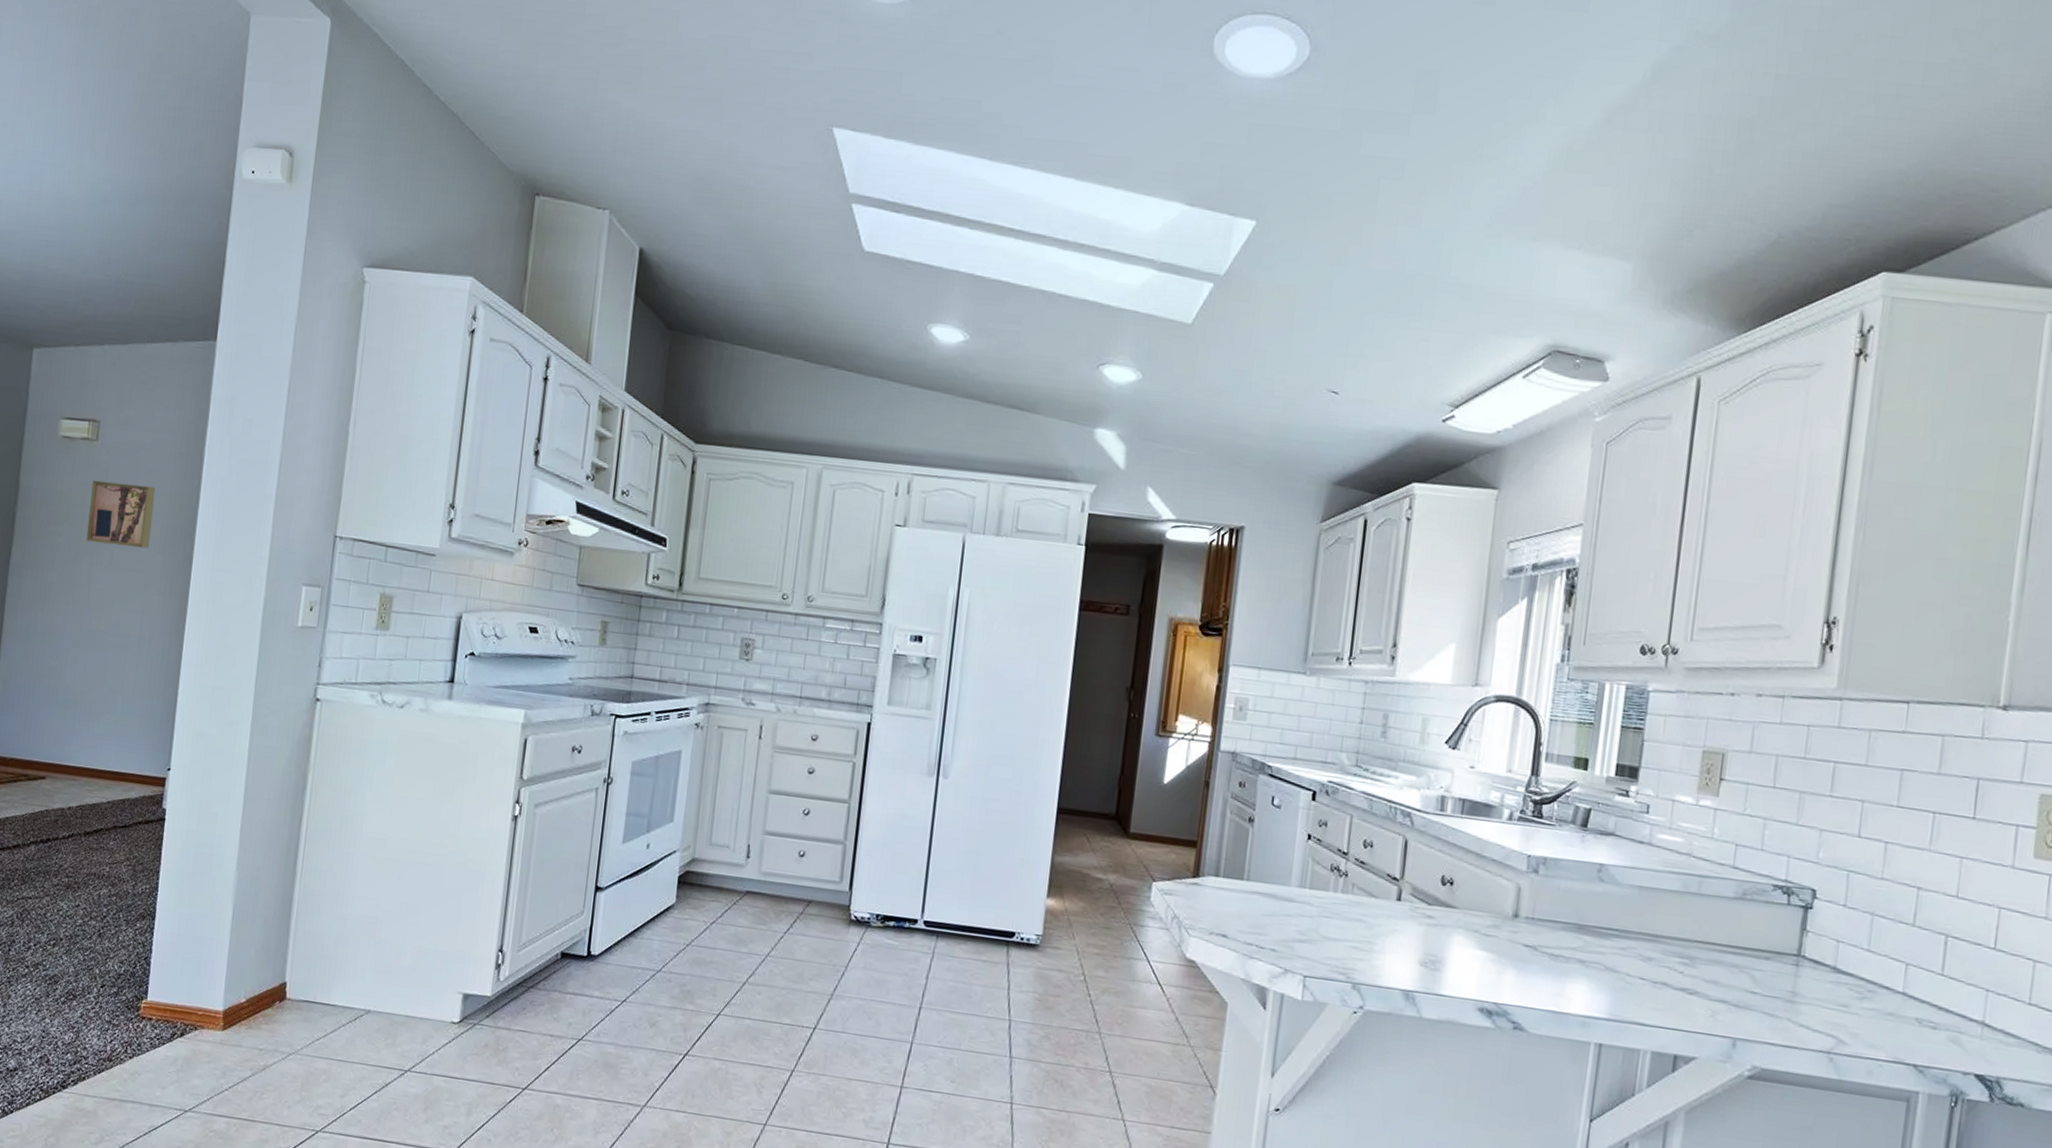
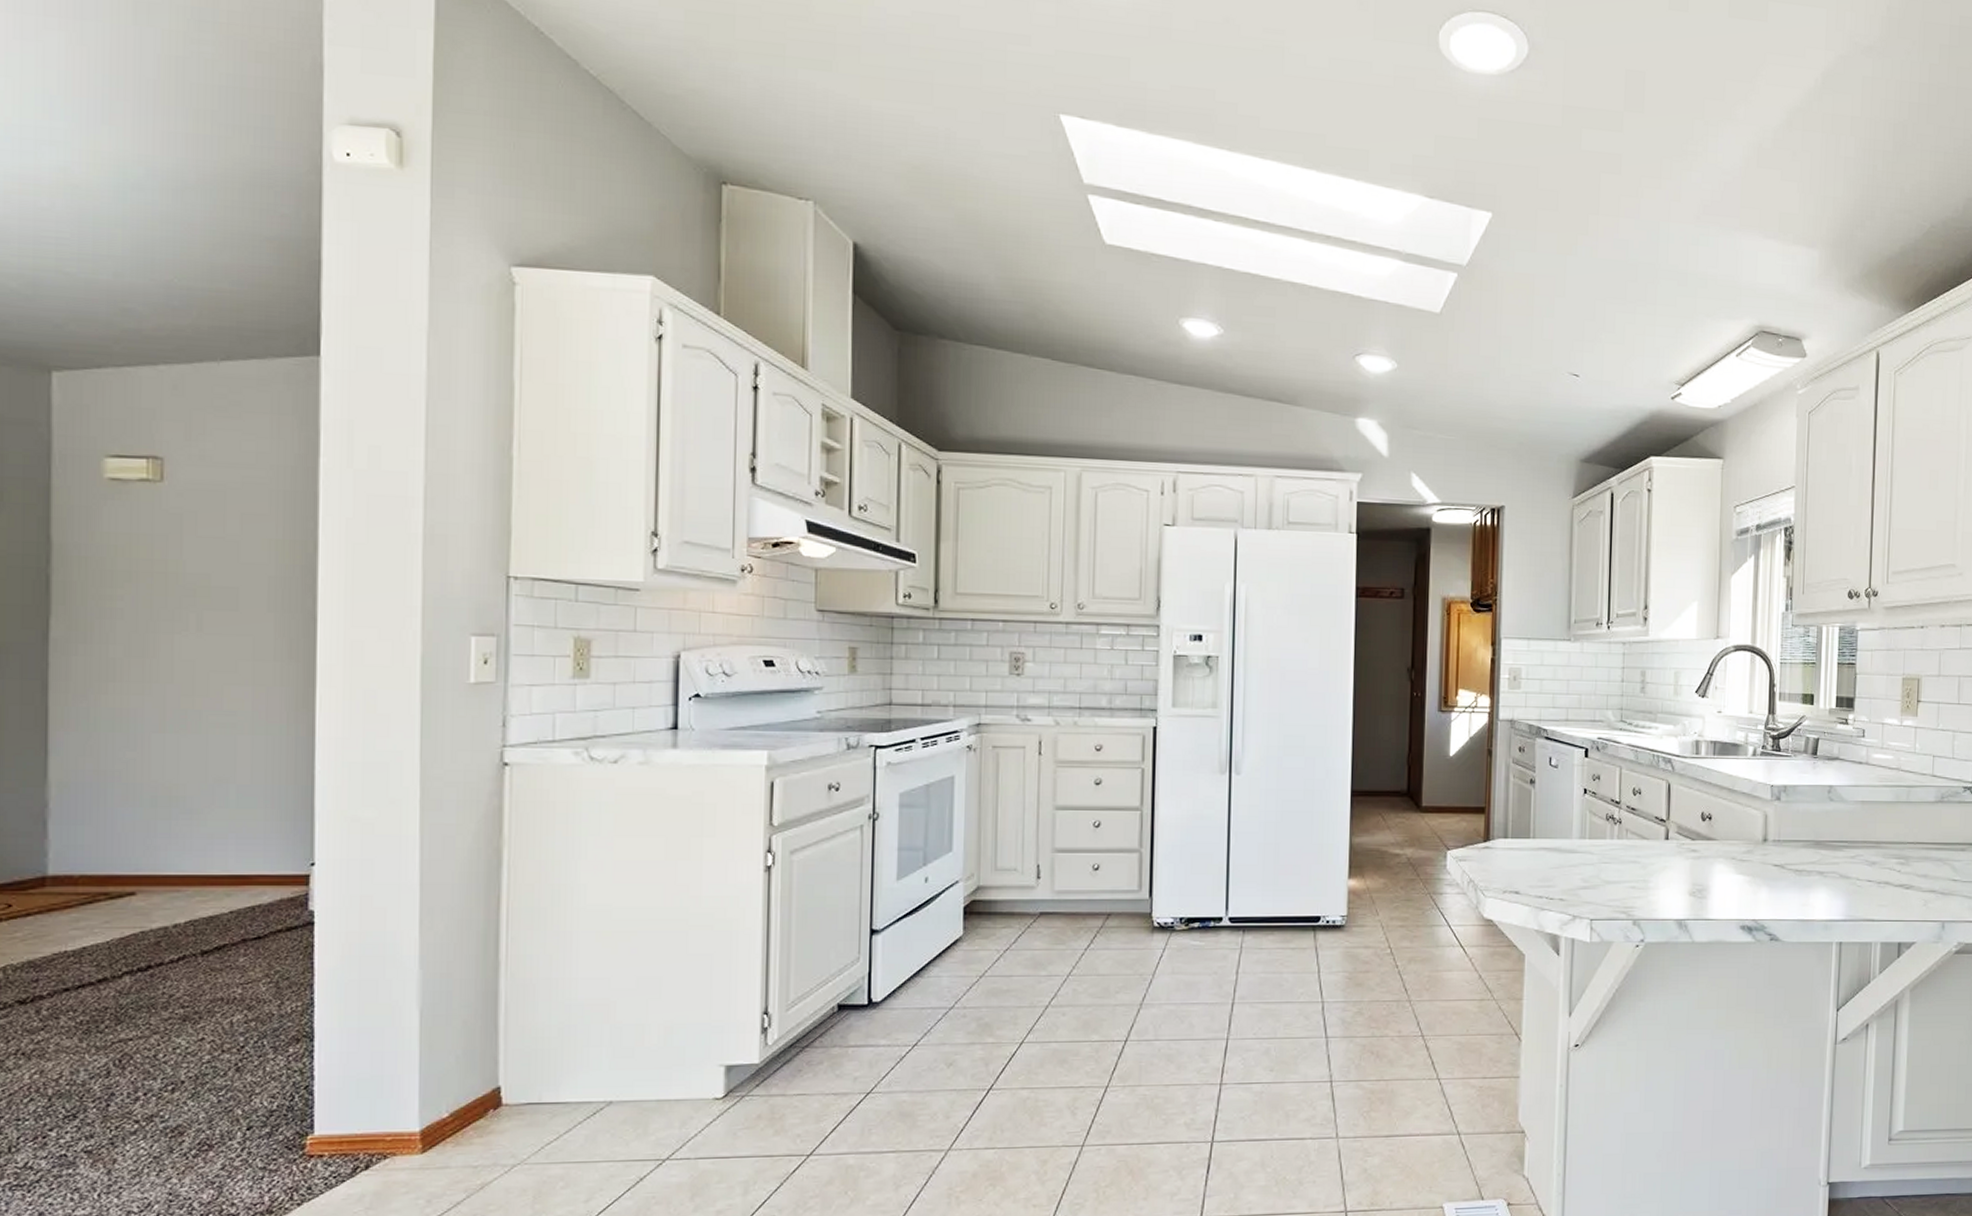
wall art: present [86,480,156,549] -> none [160,529,254,607]

